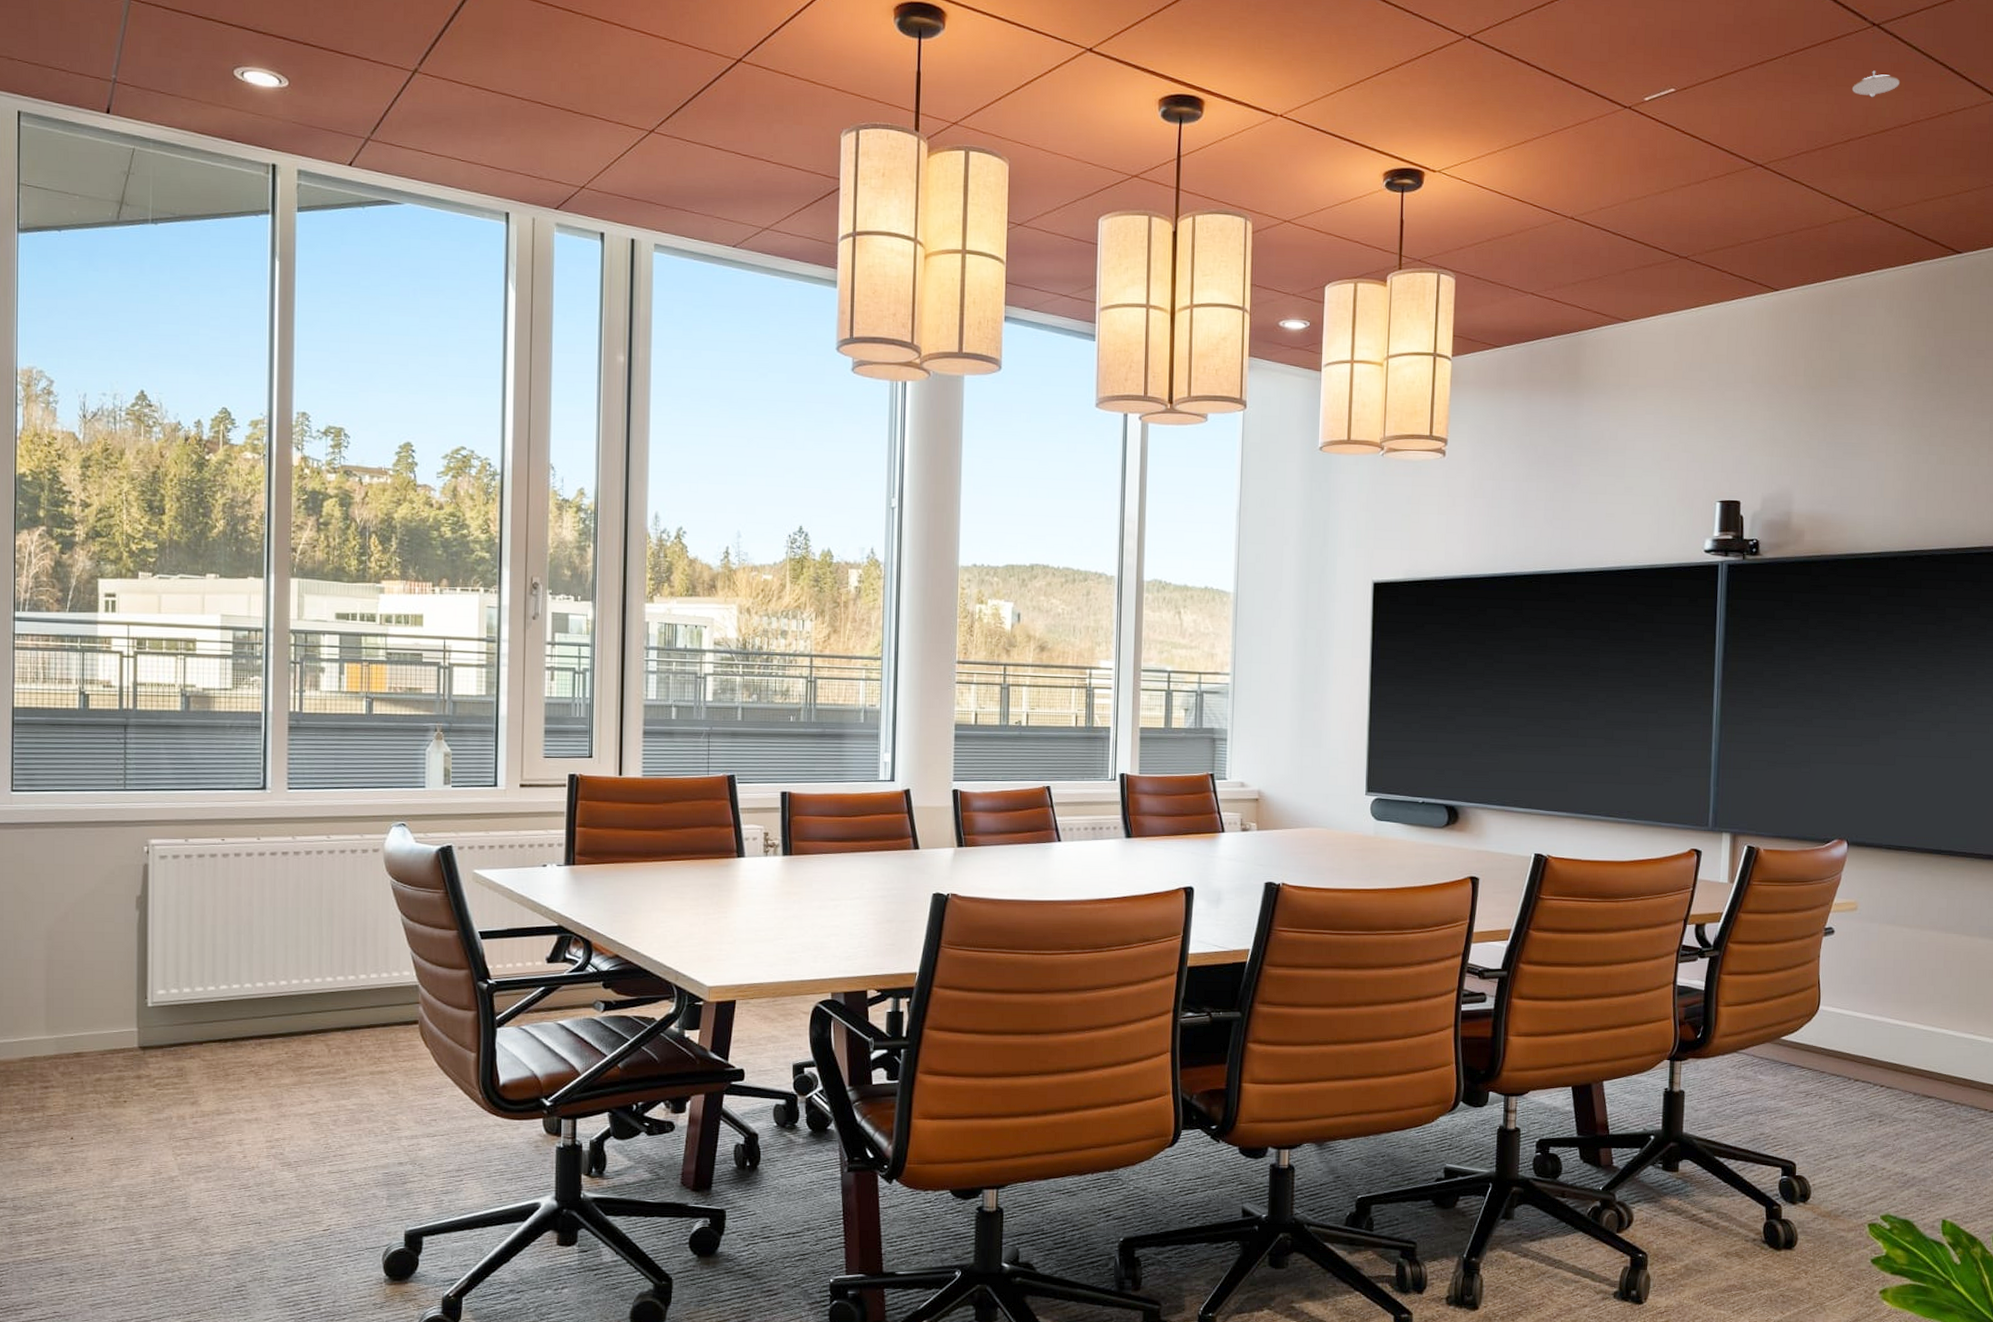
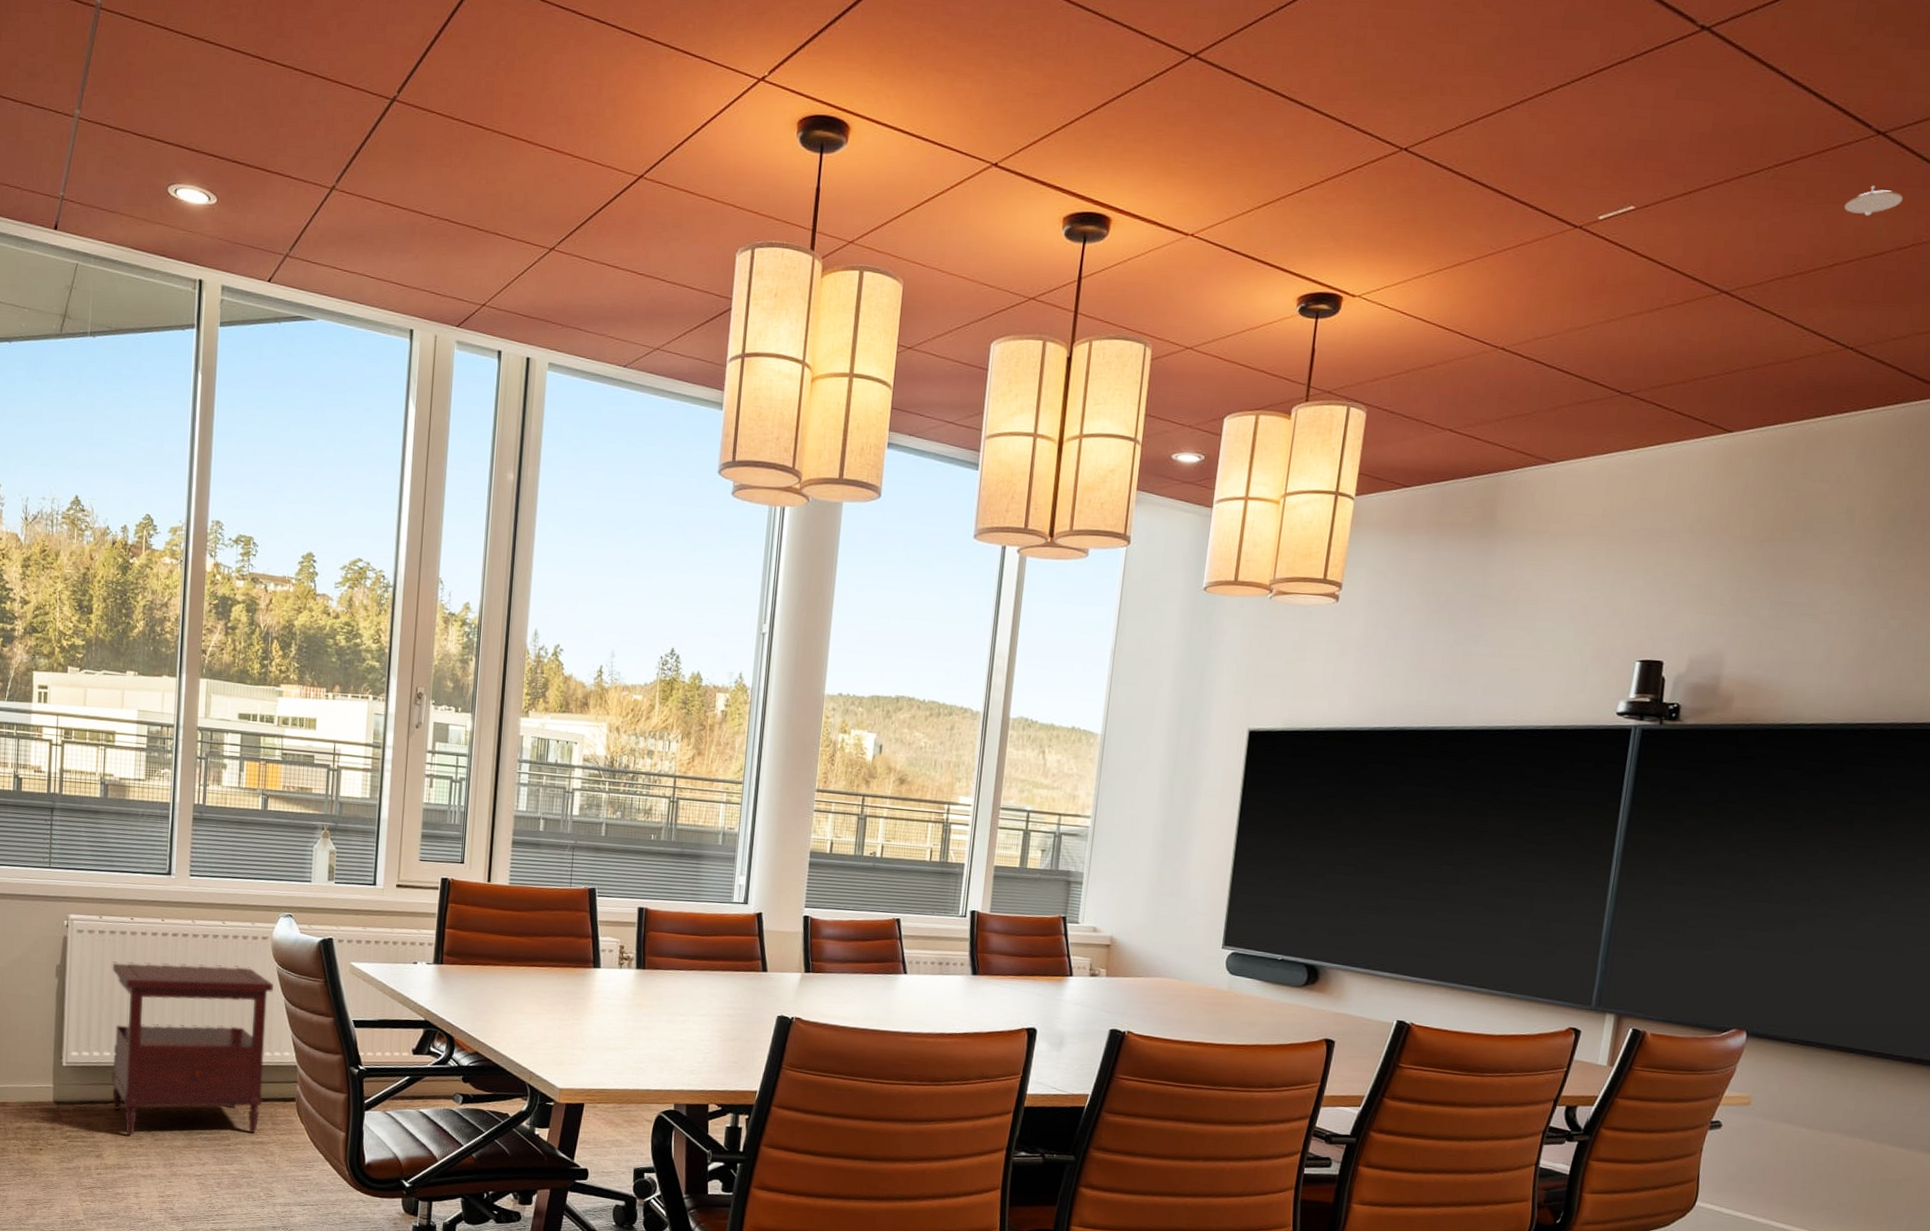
side table: none [201,882,388,1077] -> present [110,961,273,1136]

